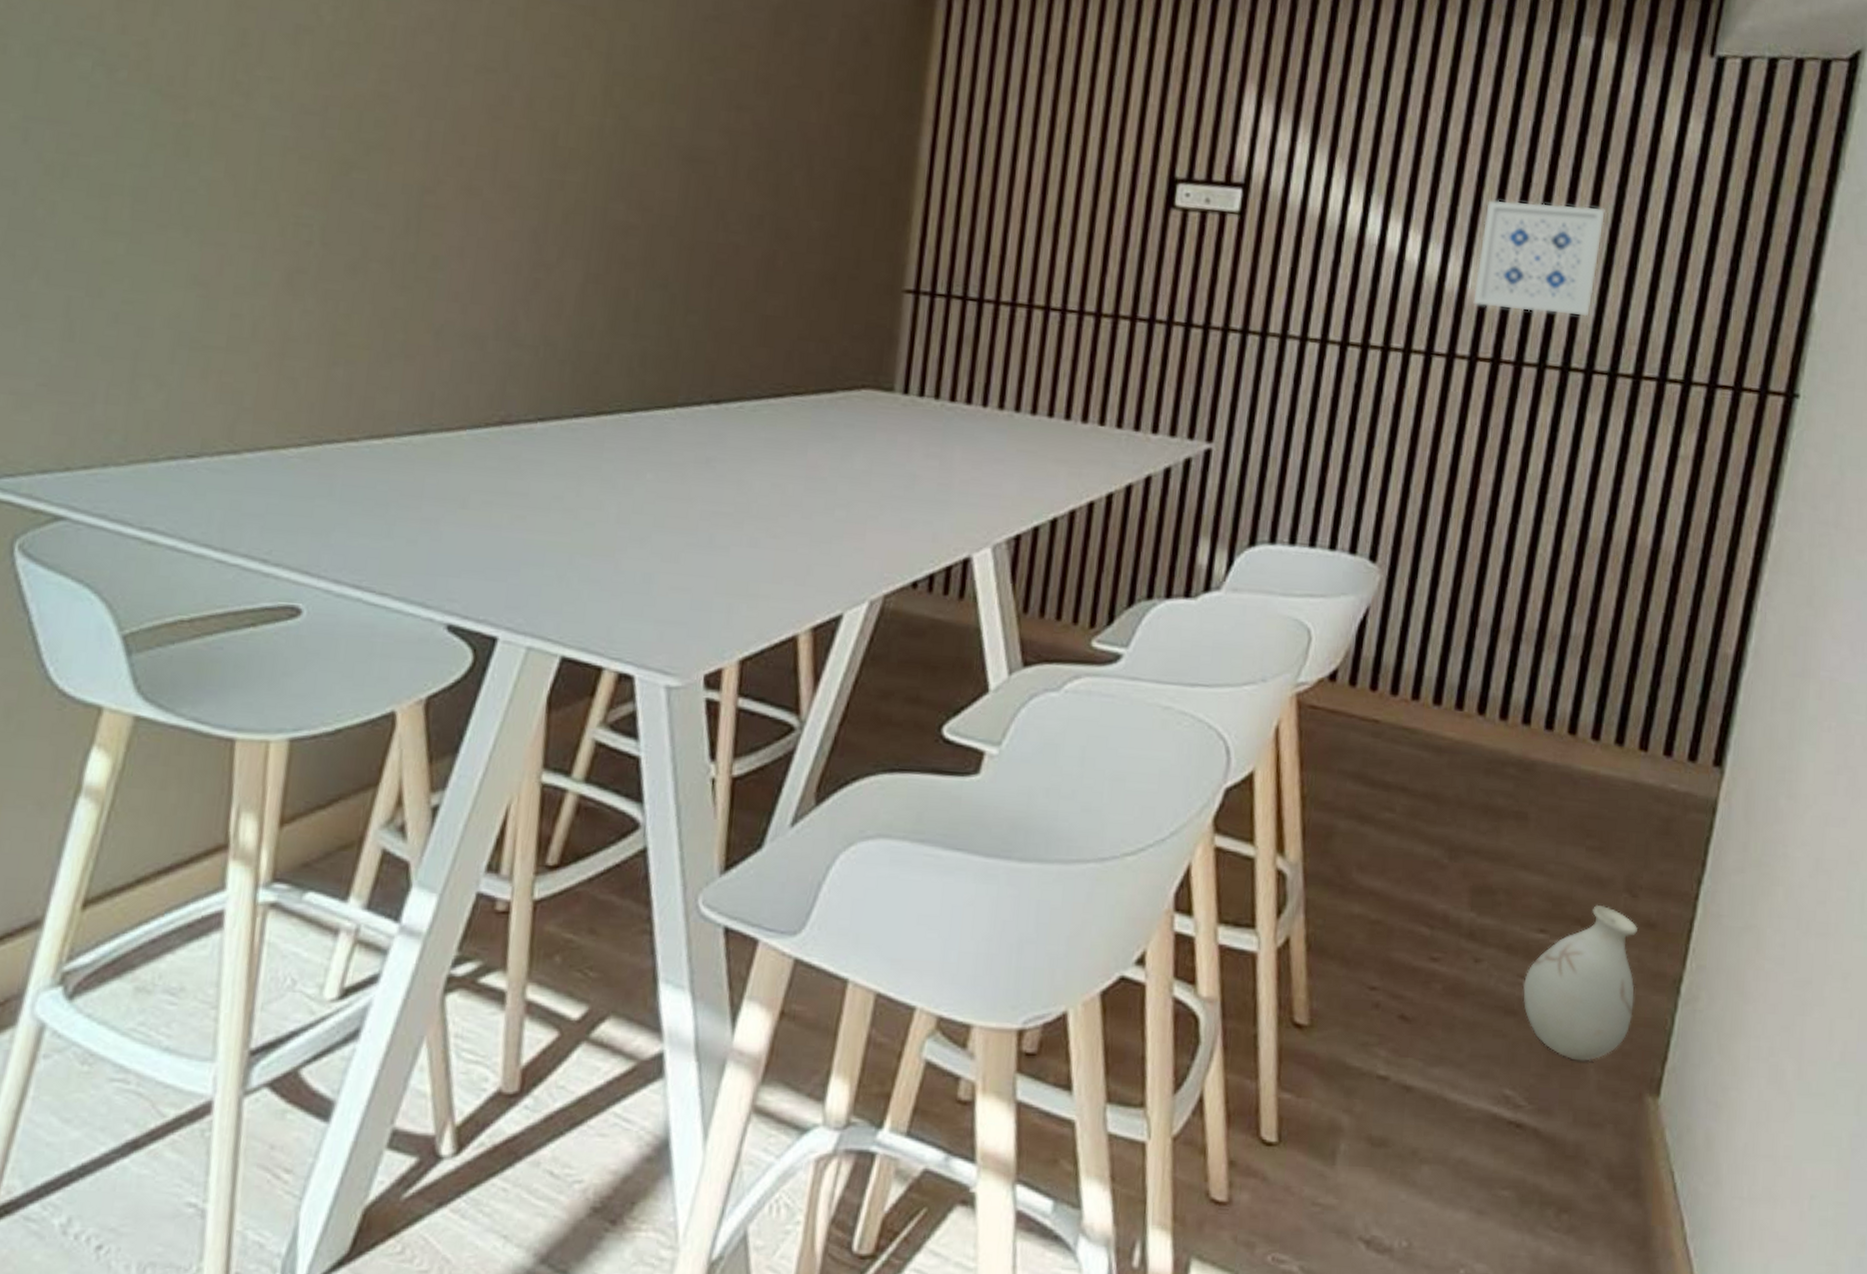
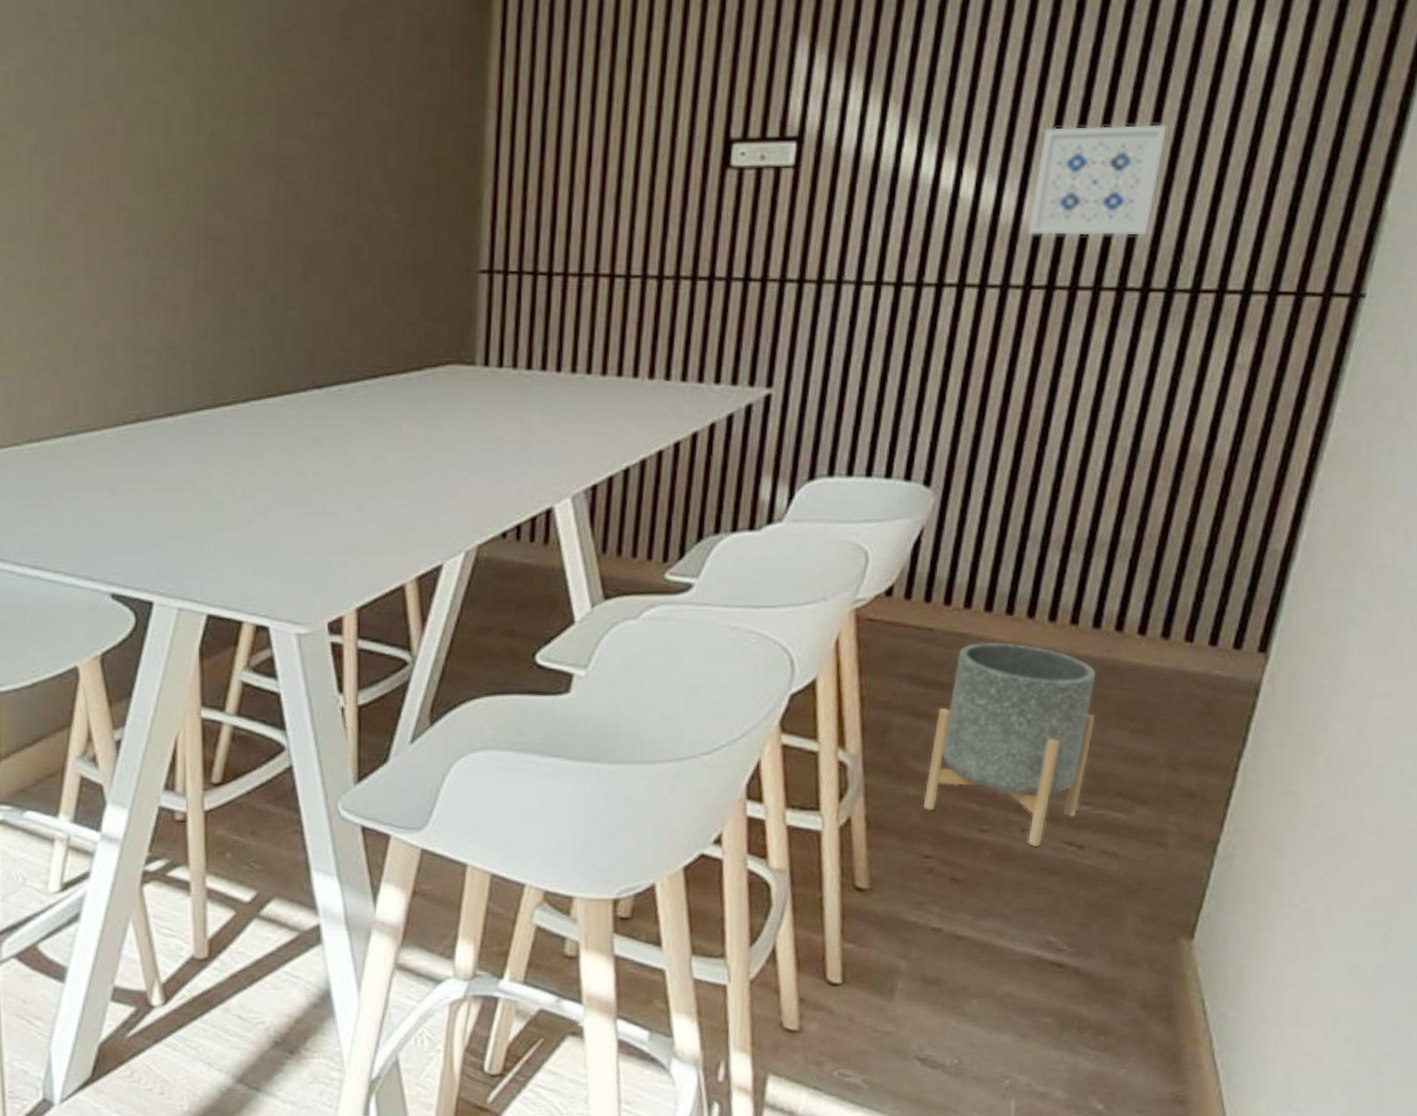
planter: none [1369,738,1550,980] -> present [924,642,1096,847]
vase: present [1523,904,1637,1061] -> none [1067,779,1177,911]

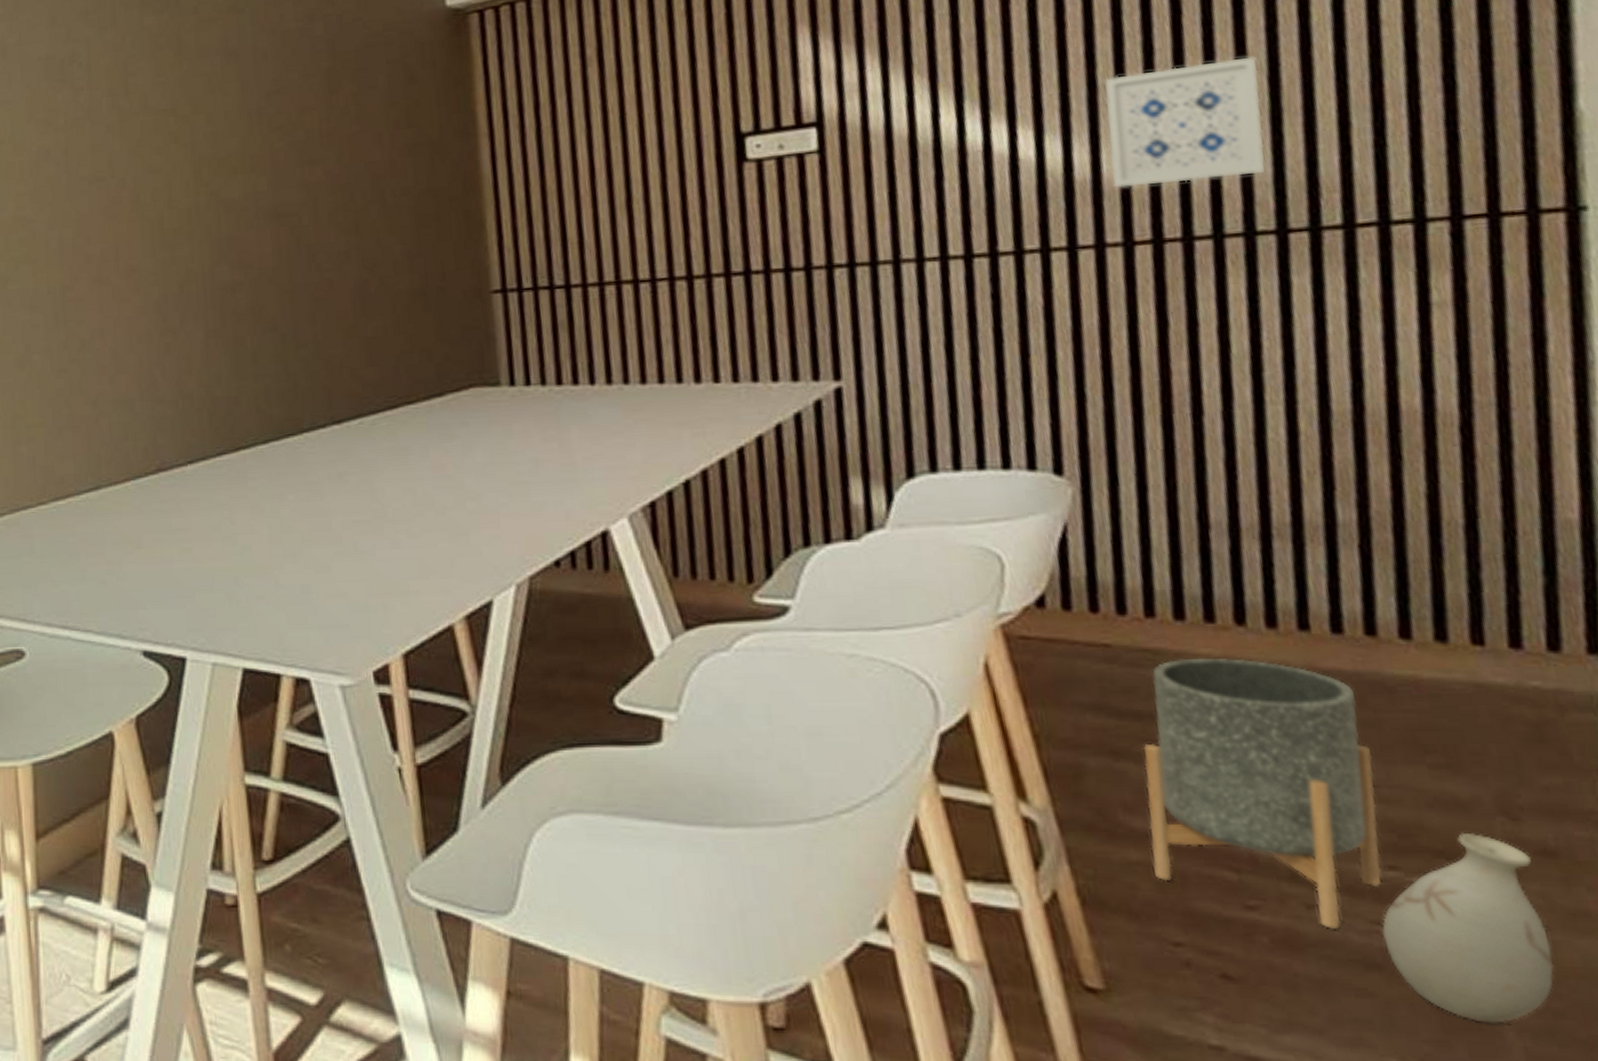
vase: none [1067,779,1177,911] -> present [1382,832,1555,1023]

